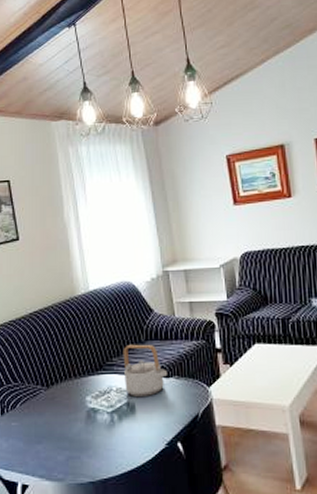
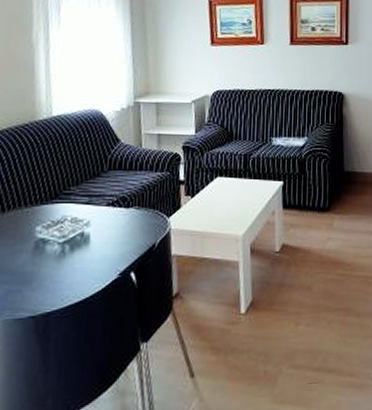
teapot: present [123,344,168,398] -> none [81,173,129,228]

